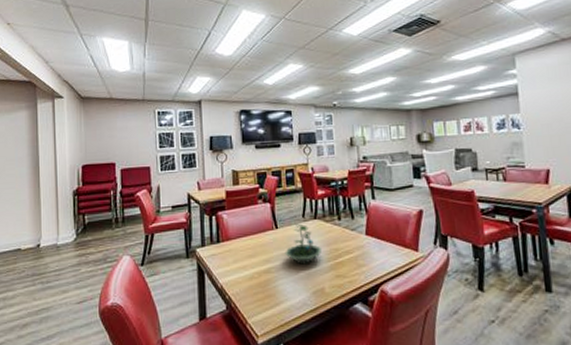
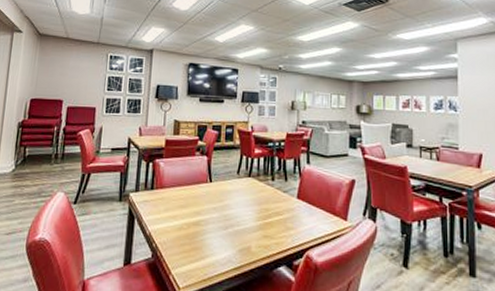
terrarium: present [285,223,323,265] -> none [216,179,253,221]

